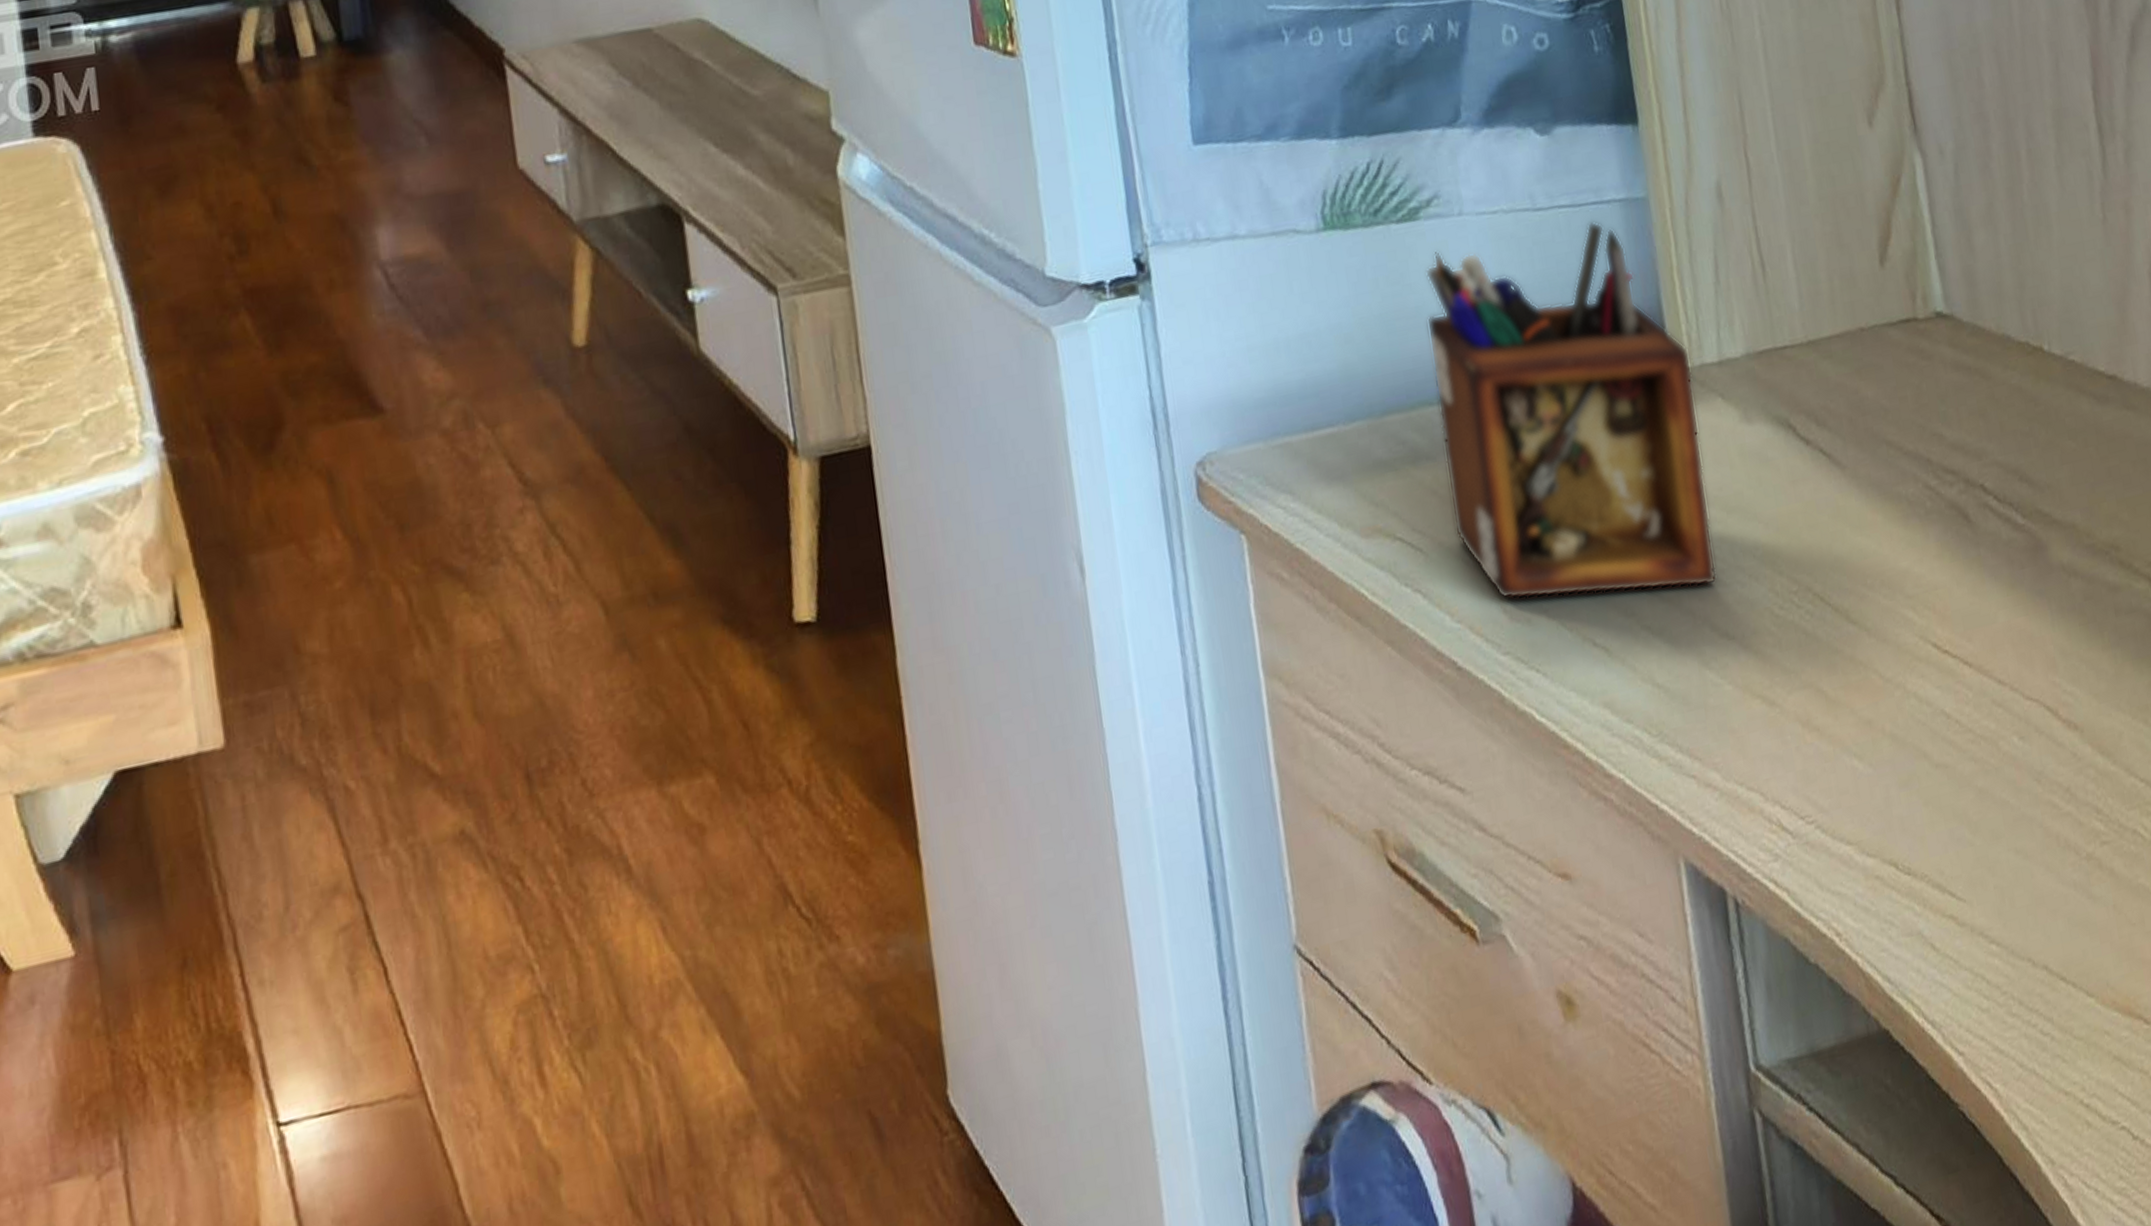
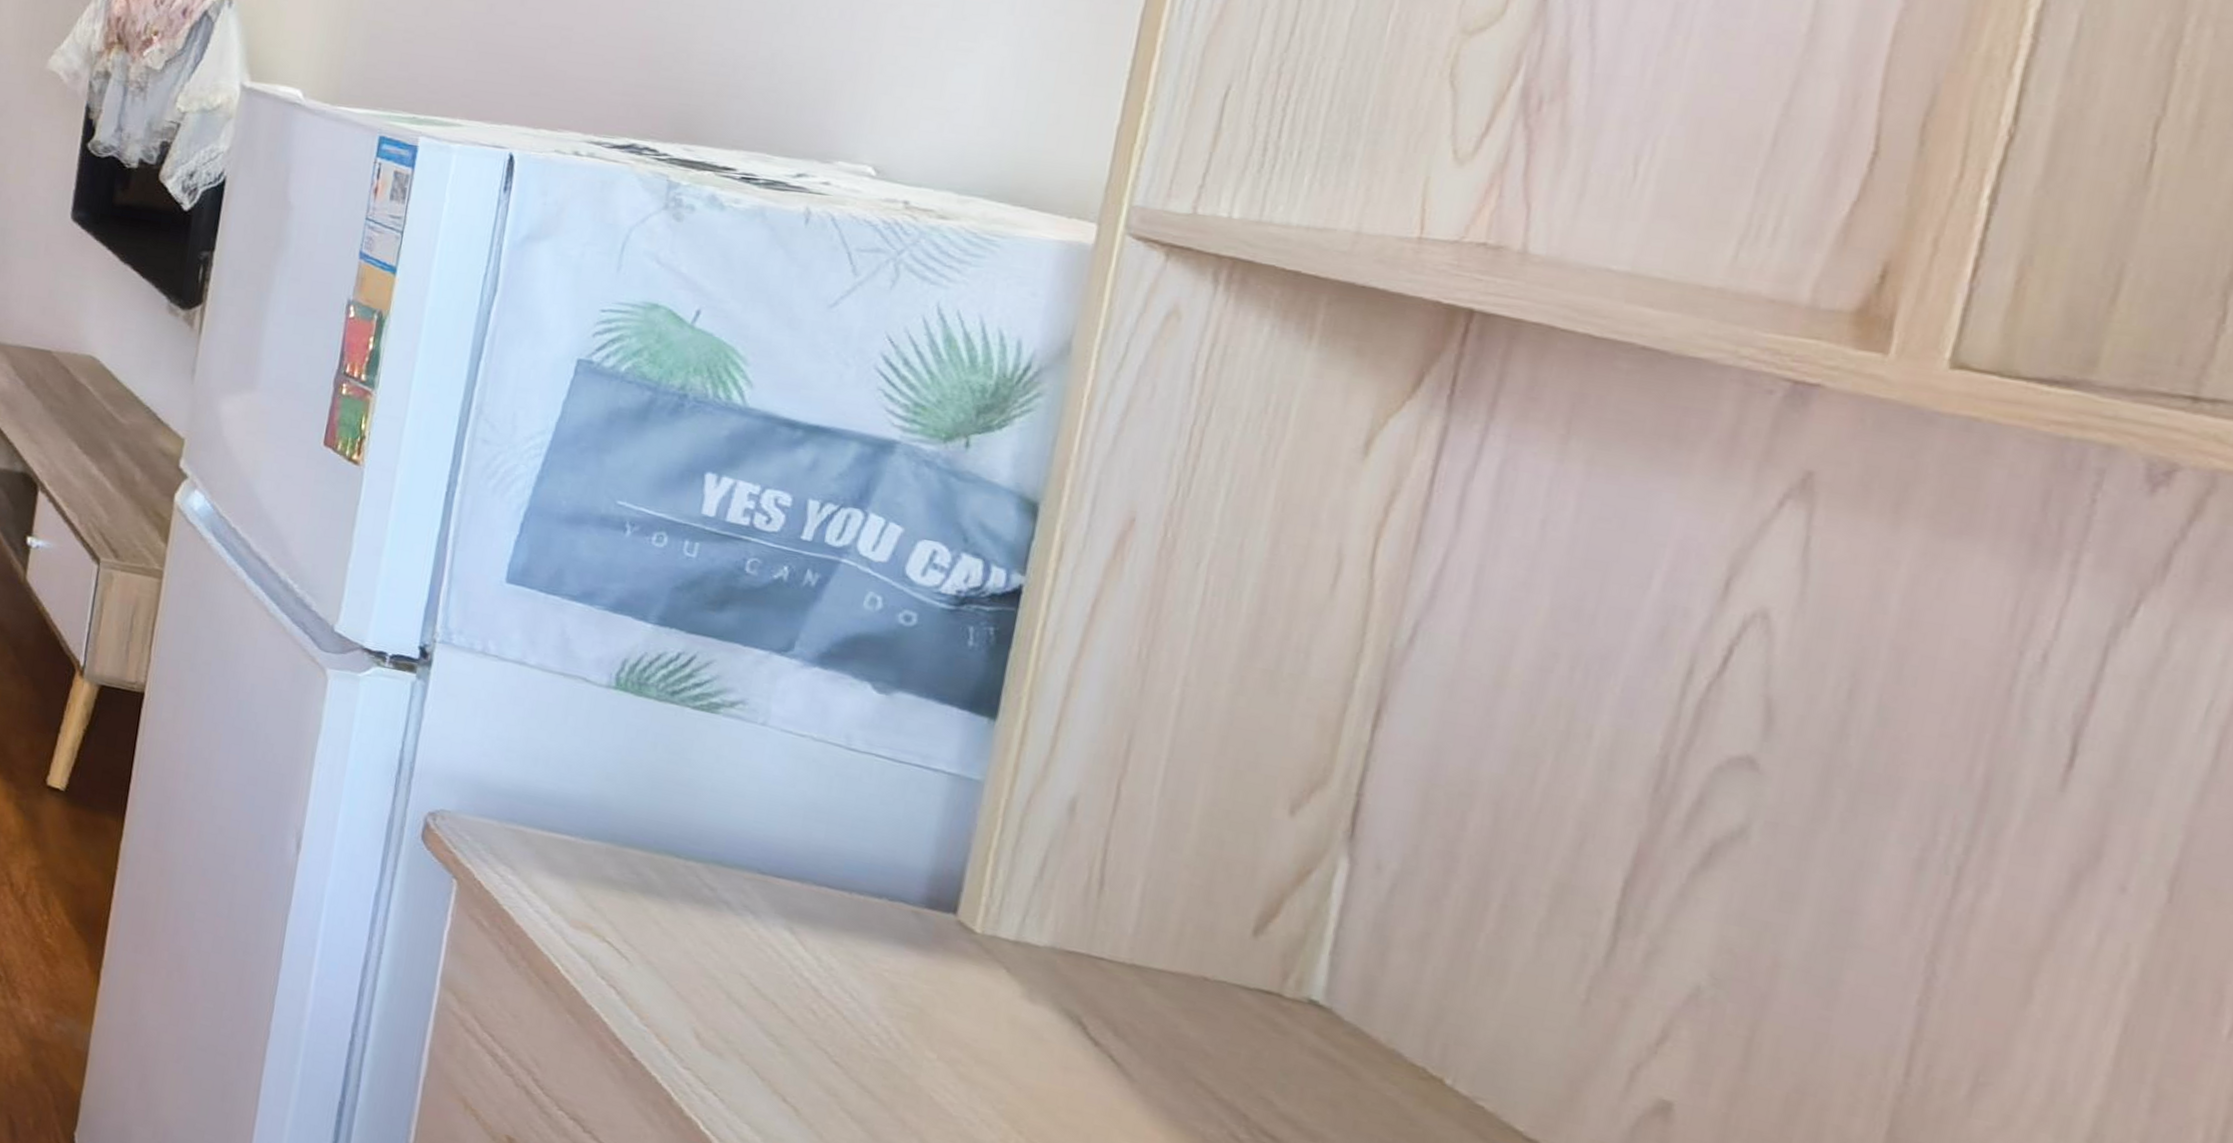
desk organizer: present [1426,221,1717,600] -> none [667,744,983,1110]

